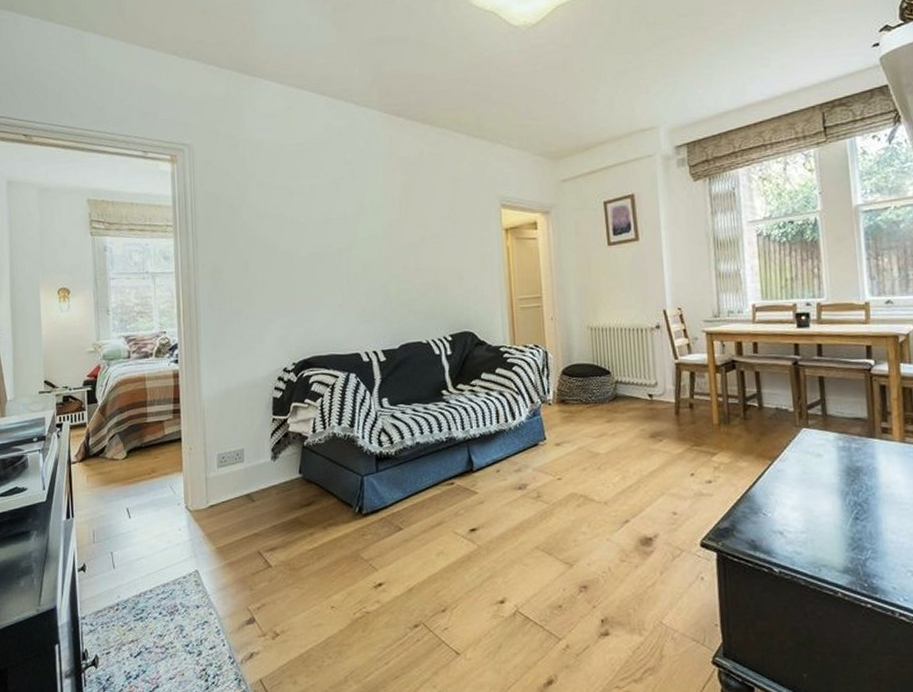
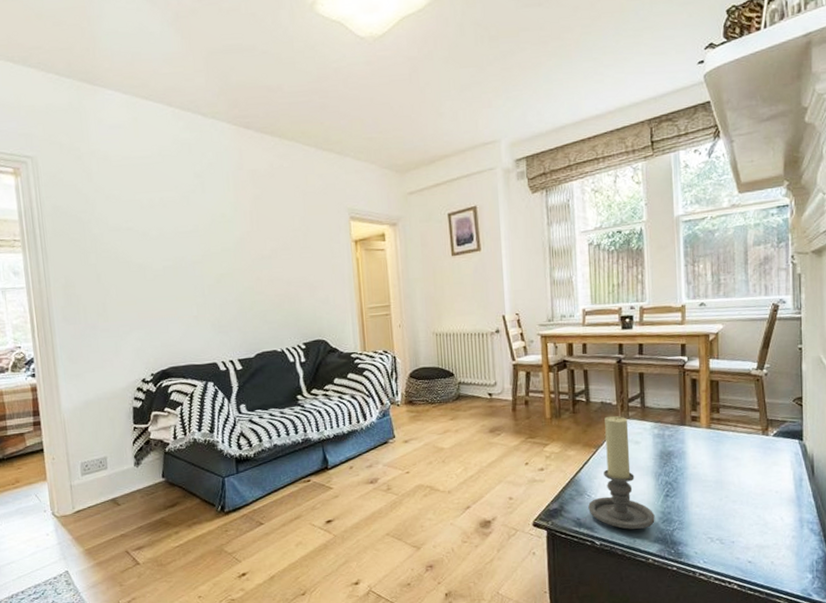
candle holder: none [764,423,844,556] -> present [588,415,655,529]

